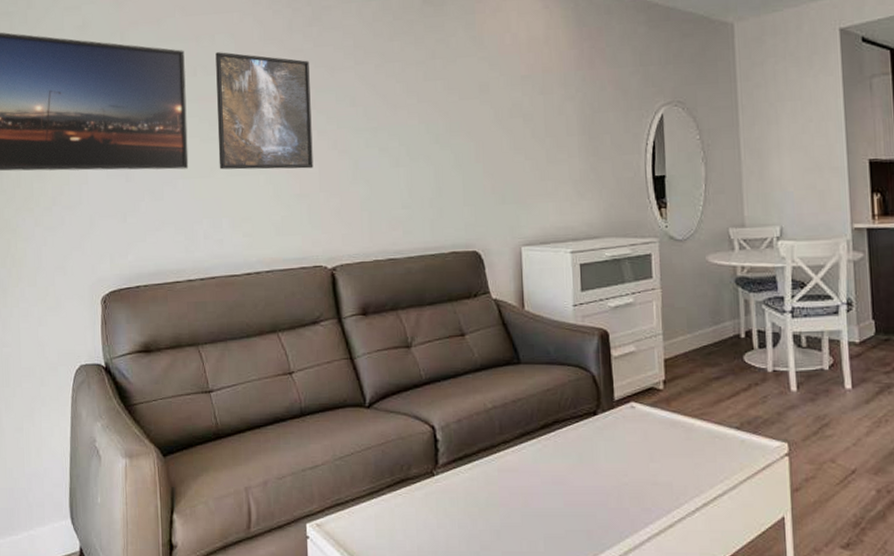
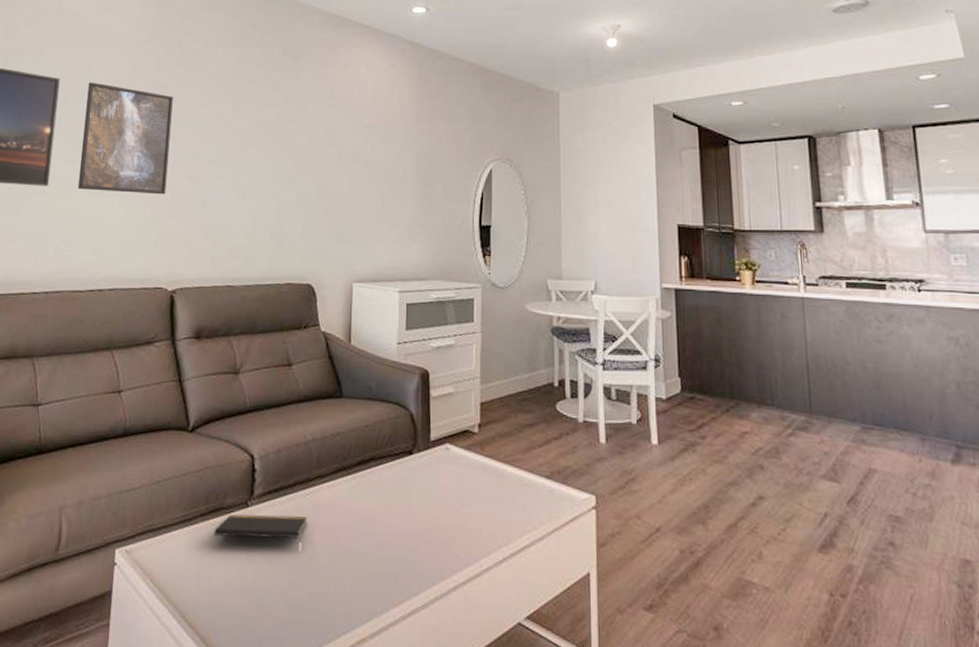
notepad: none [402,482,495,506] -> present [214,514,308,543]

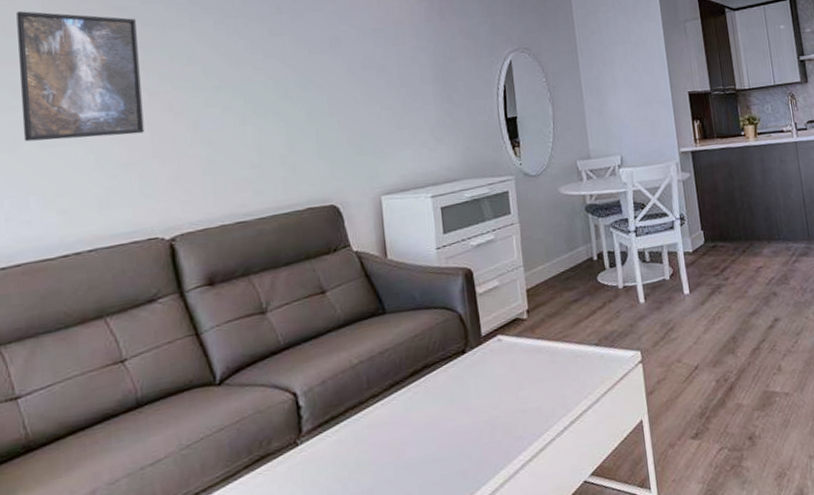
notepad: present [214,514,308,543] -> none [262,439,366,484]

